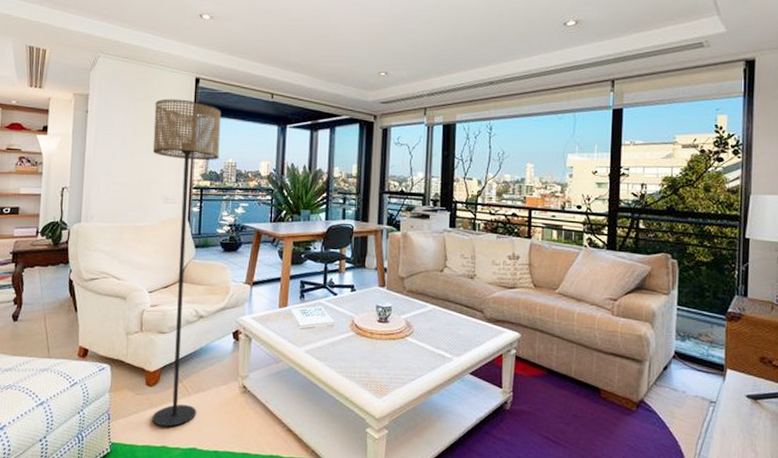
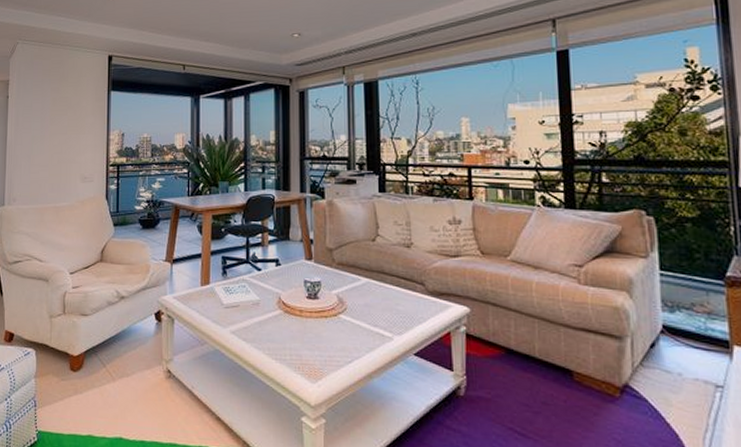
floor lamp: present [152,99,222,427] -> none [69,78,135,415]

